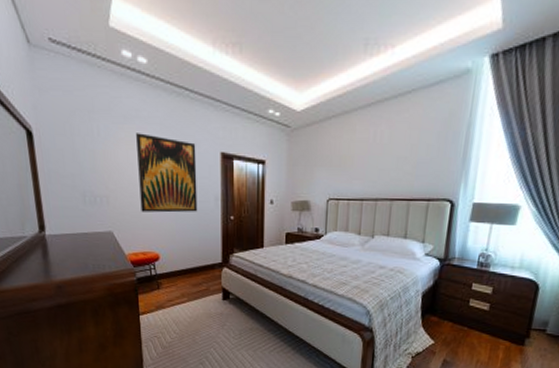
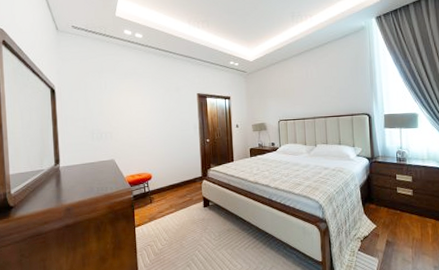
wall art: present [136,133,198,213] -> none [134,84,181,142]

